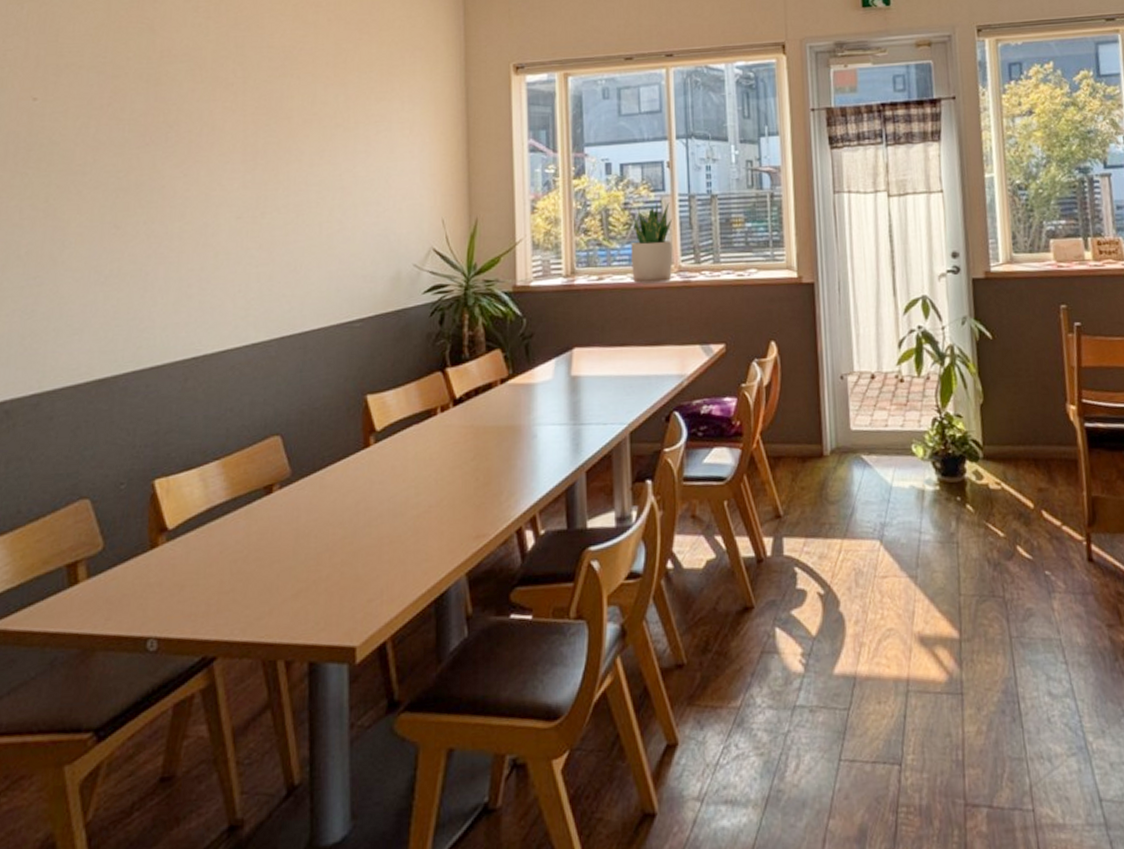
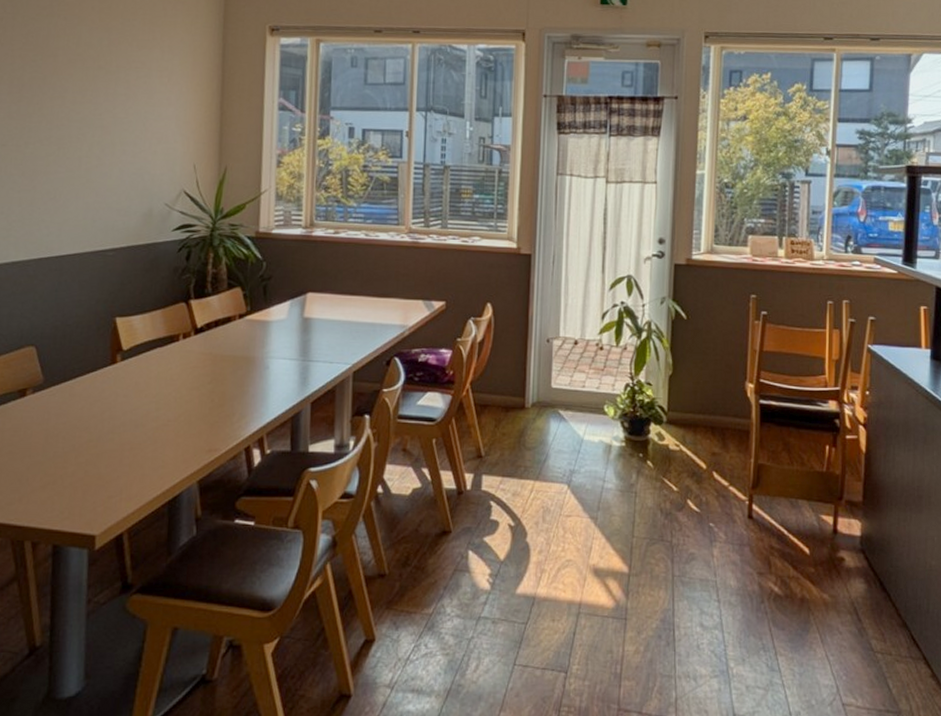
planter: present [631,202,673,284] -> none [366,167,407,242]

